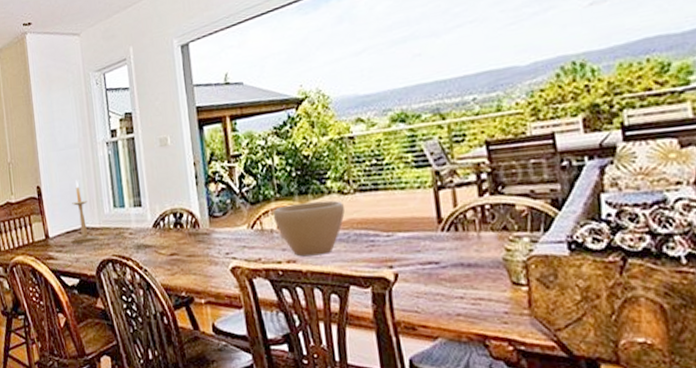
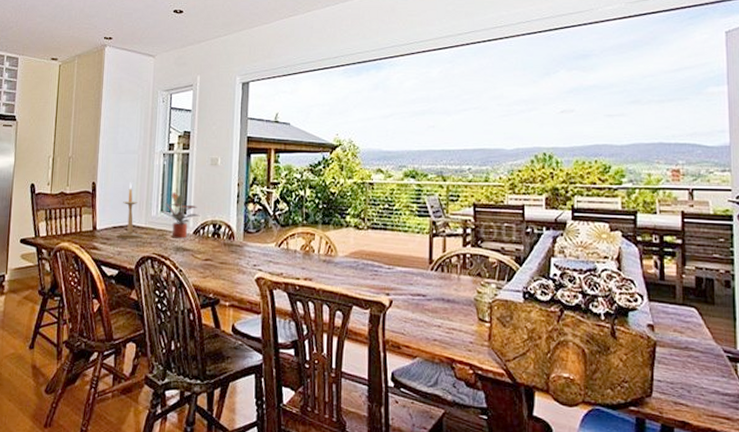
potted plant: none [115,183,158,235] -> present [162,191,200,239]
bowl: present [273,200,345,257] -> none [298,231,357,277]

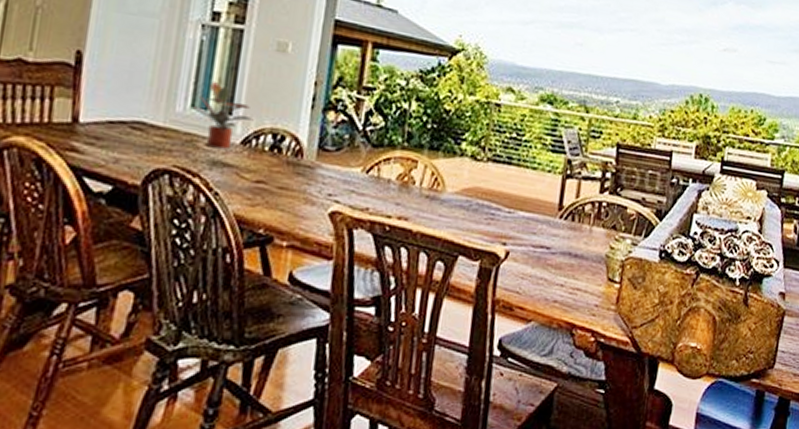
candlestick: present [116,182,144,240] -> none [113,58,160,144]

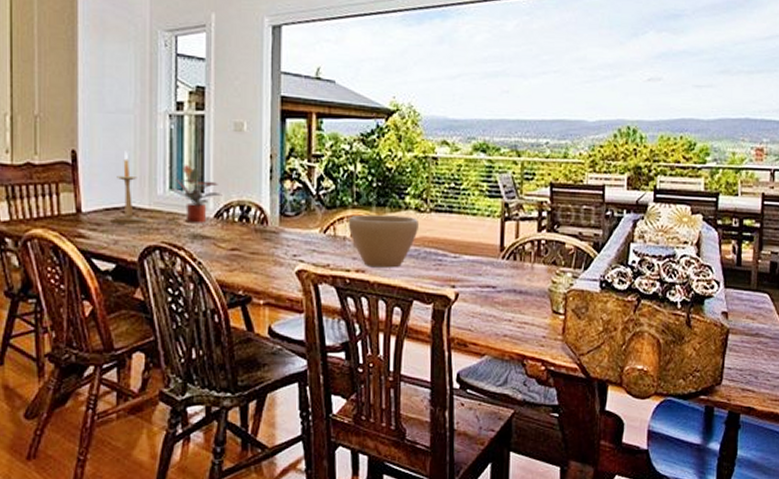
candlestick: none [113,58,160,144] -> present [110,151,148,225]
bowl: none [394,156,473,218] -> present [348,214,418,268]

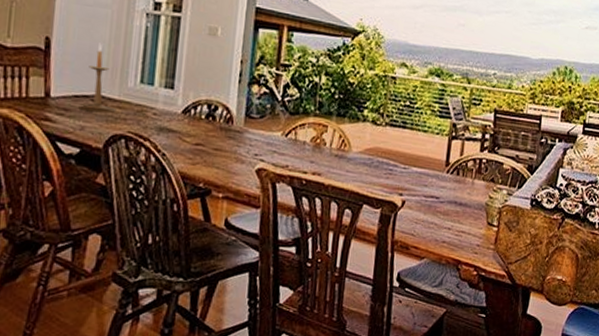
potted plant: present [172,163,223,223] -> none [142,60,192,118]
bowl: present [348,214,418,268] -> none [308,122,374,174]

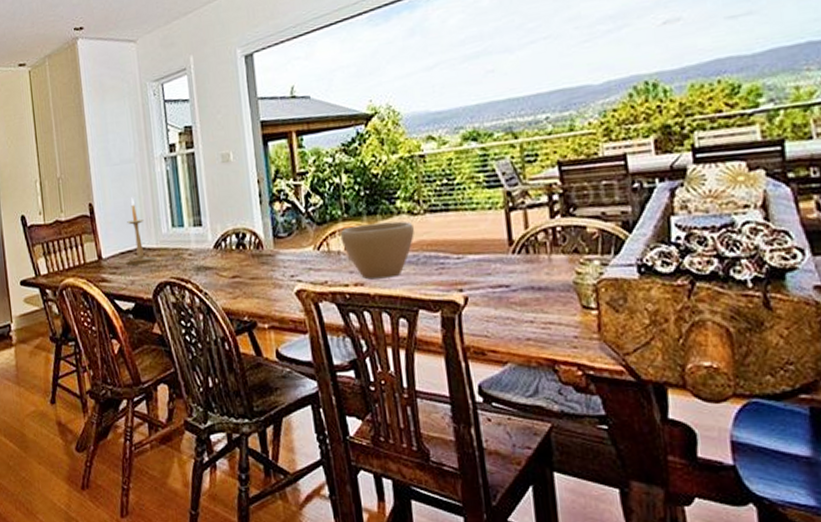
bowl: none [308,122,374,174] -> present [340,221,414,280]

